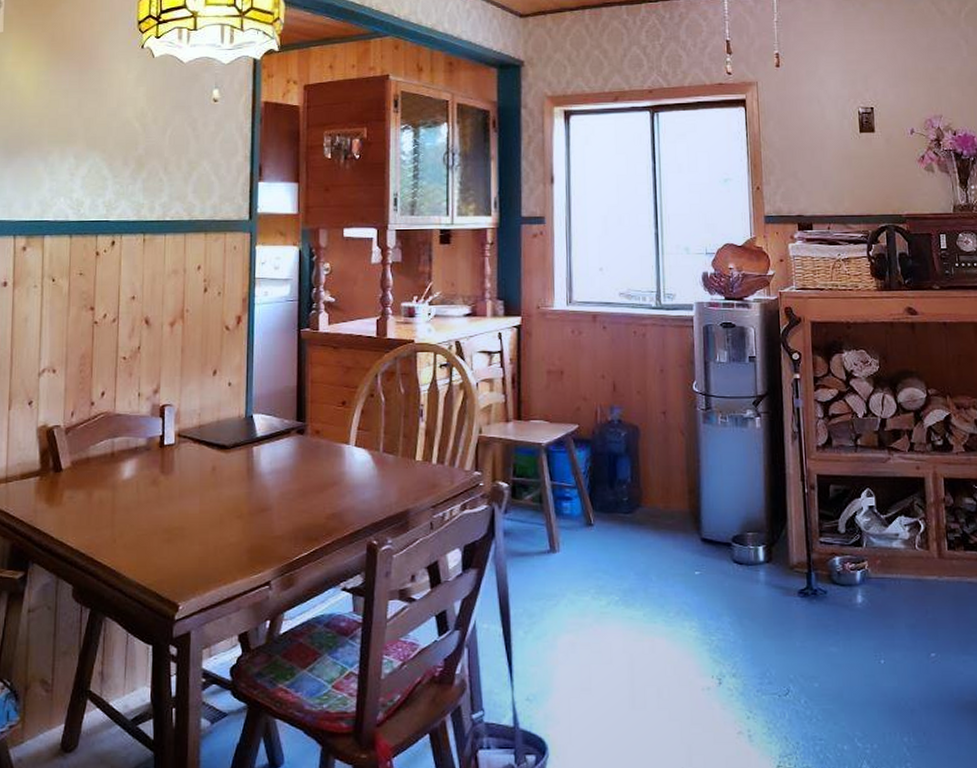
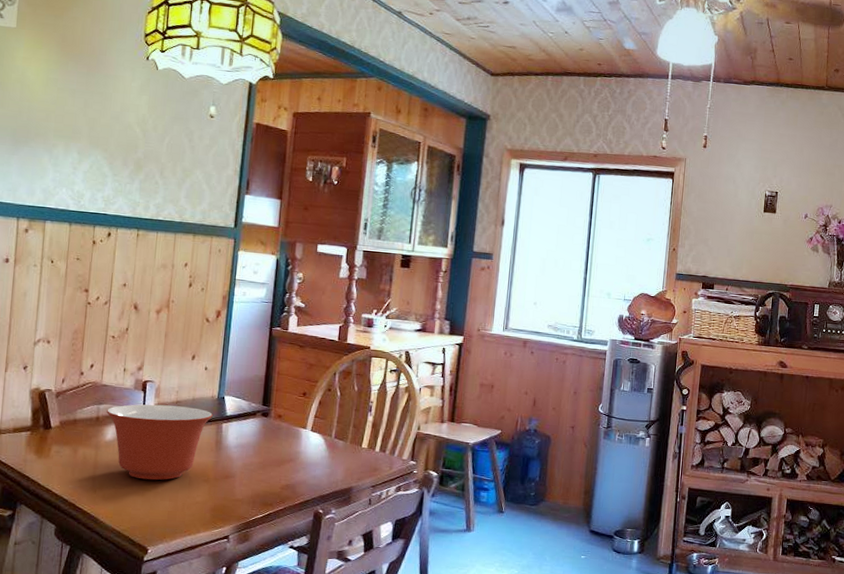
mixing bowl: none [122,431,241,522] -> present [107,404,213,481]

